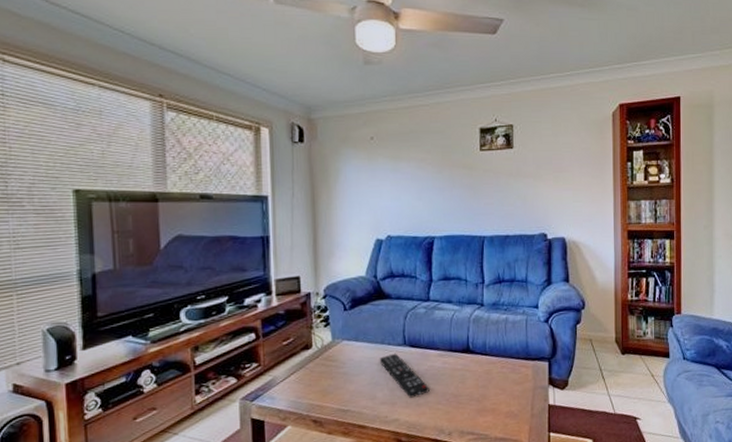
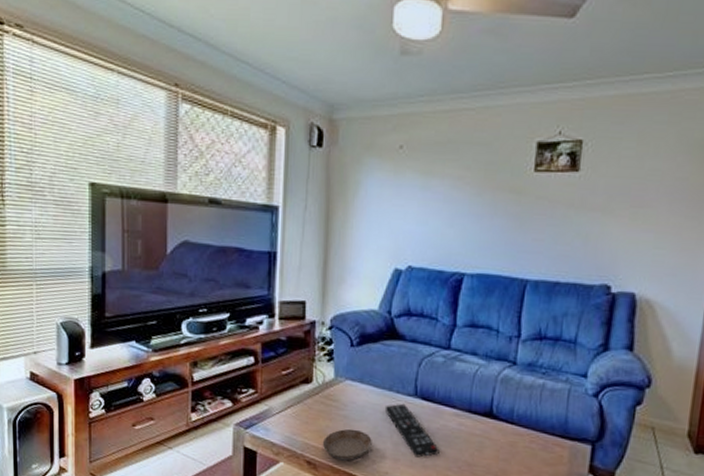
saucer: none [326,383,371,414] -> present [322,428,372,461]

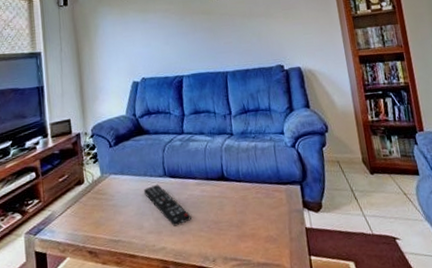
saucer: present [322,428,372,461] -> none [99,214,139,244]

